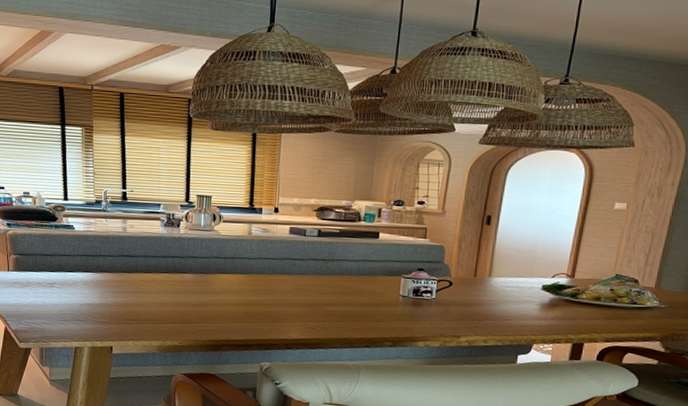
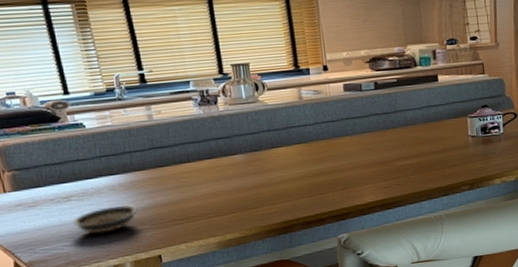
saucer: none [52,297,101,319] -> present [73,205,138,235]

